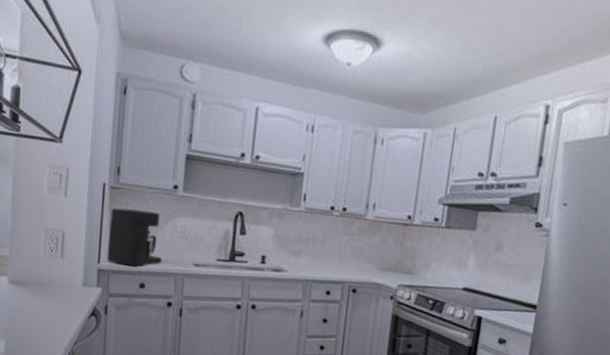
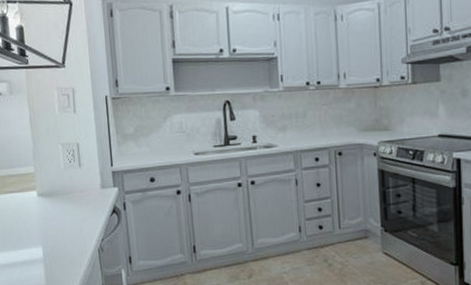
coffee maker: present [106,207,162,267] -> none [115,113,166,164]

